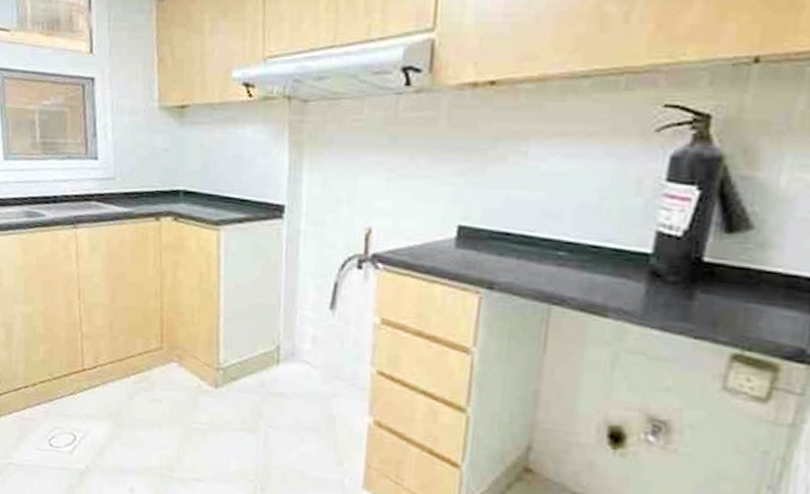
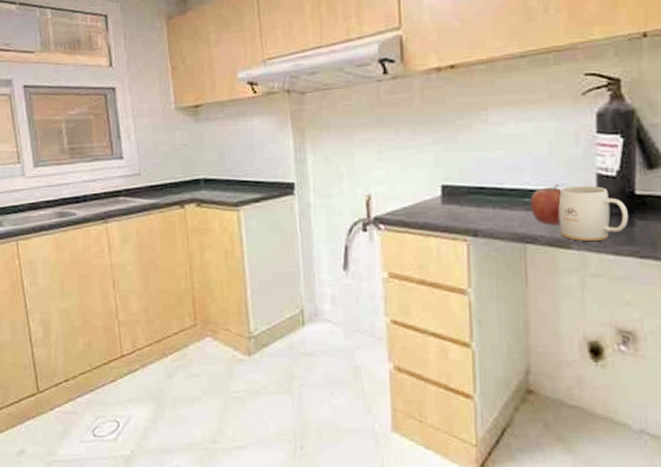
fruit: none [564,239,608,288] -> present [530,184,562,226]
mug: none [595,242,690,312] -> present [558,185,629,242]

